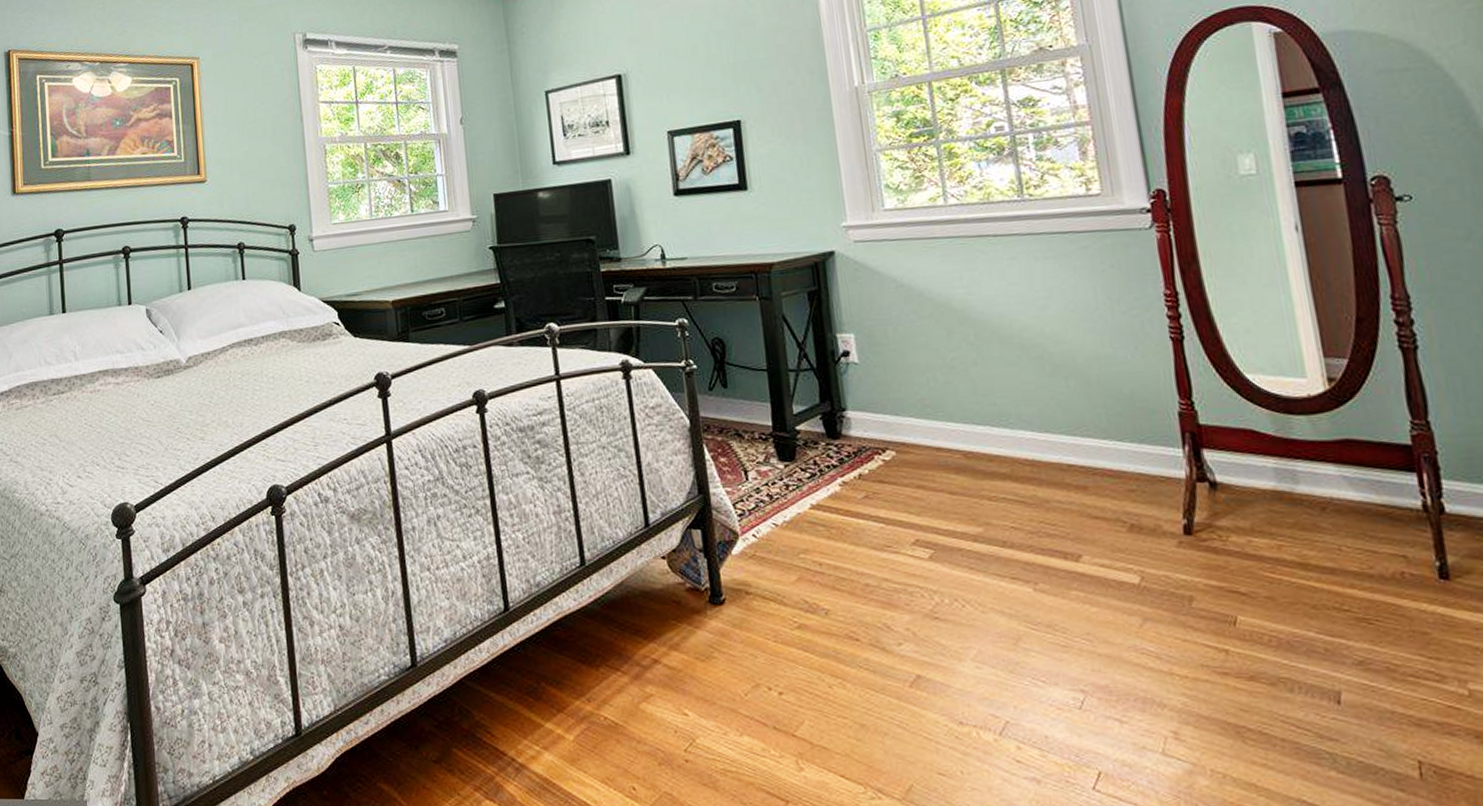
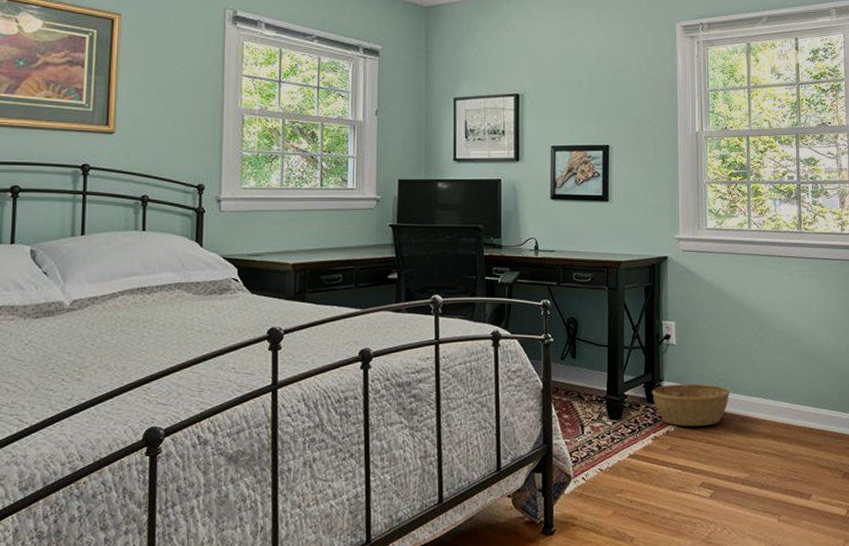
basket: none [832,411,943,468] -> present [652,383,730,426]

